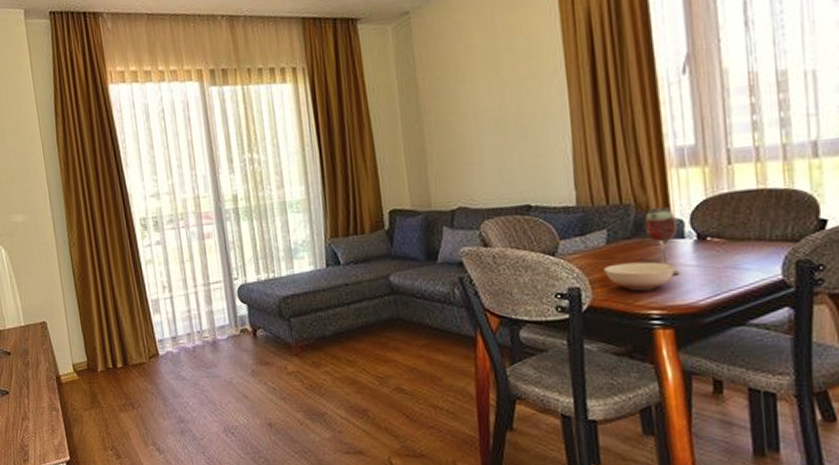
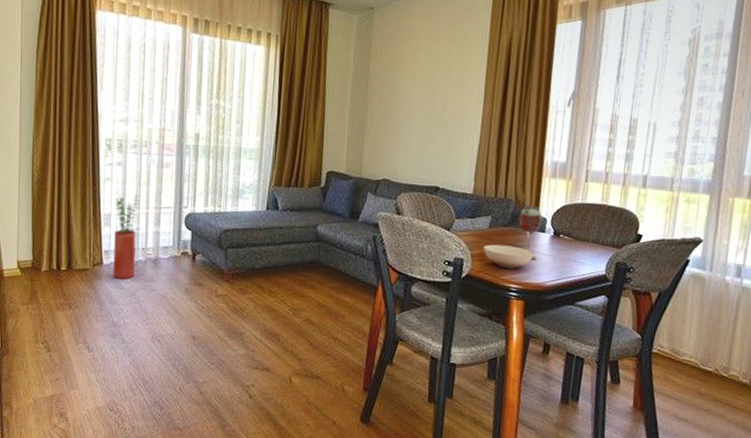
vase: none [161,269,195,369] -> present [113,191,139,279]

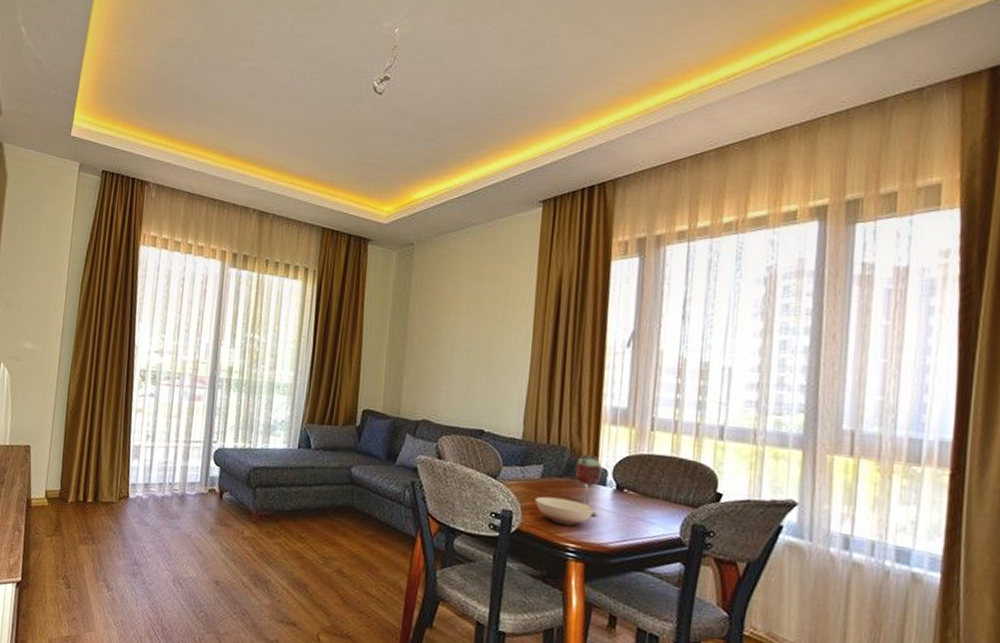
vase: present [113,191,139,279] -> none [138,423,169,515]

